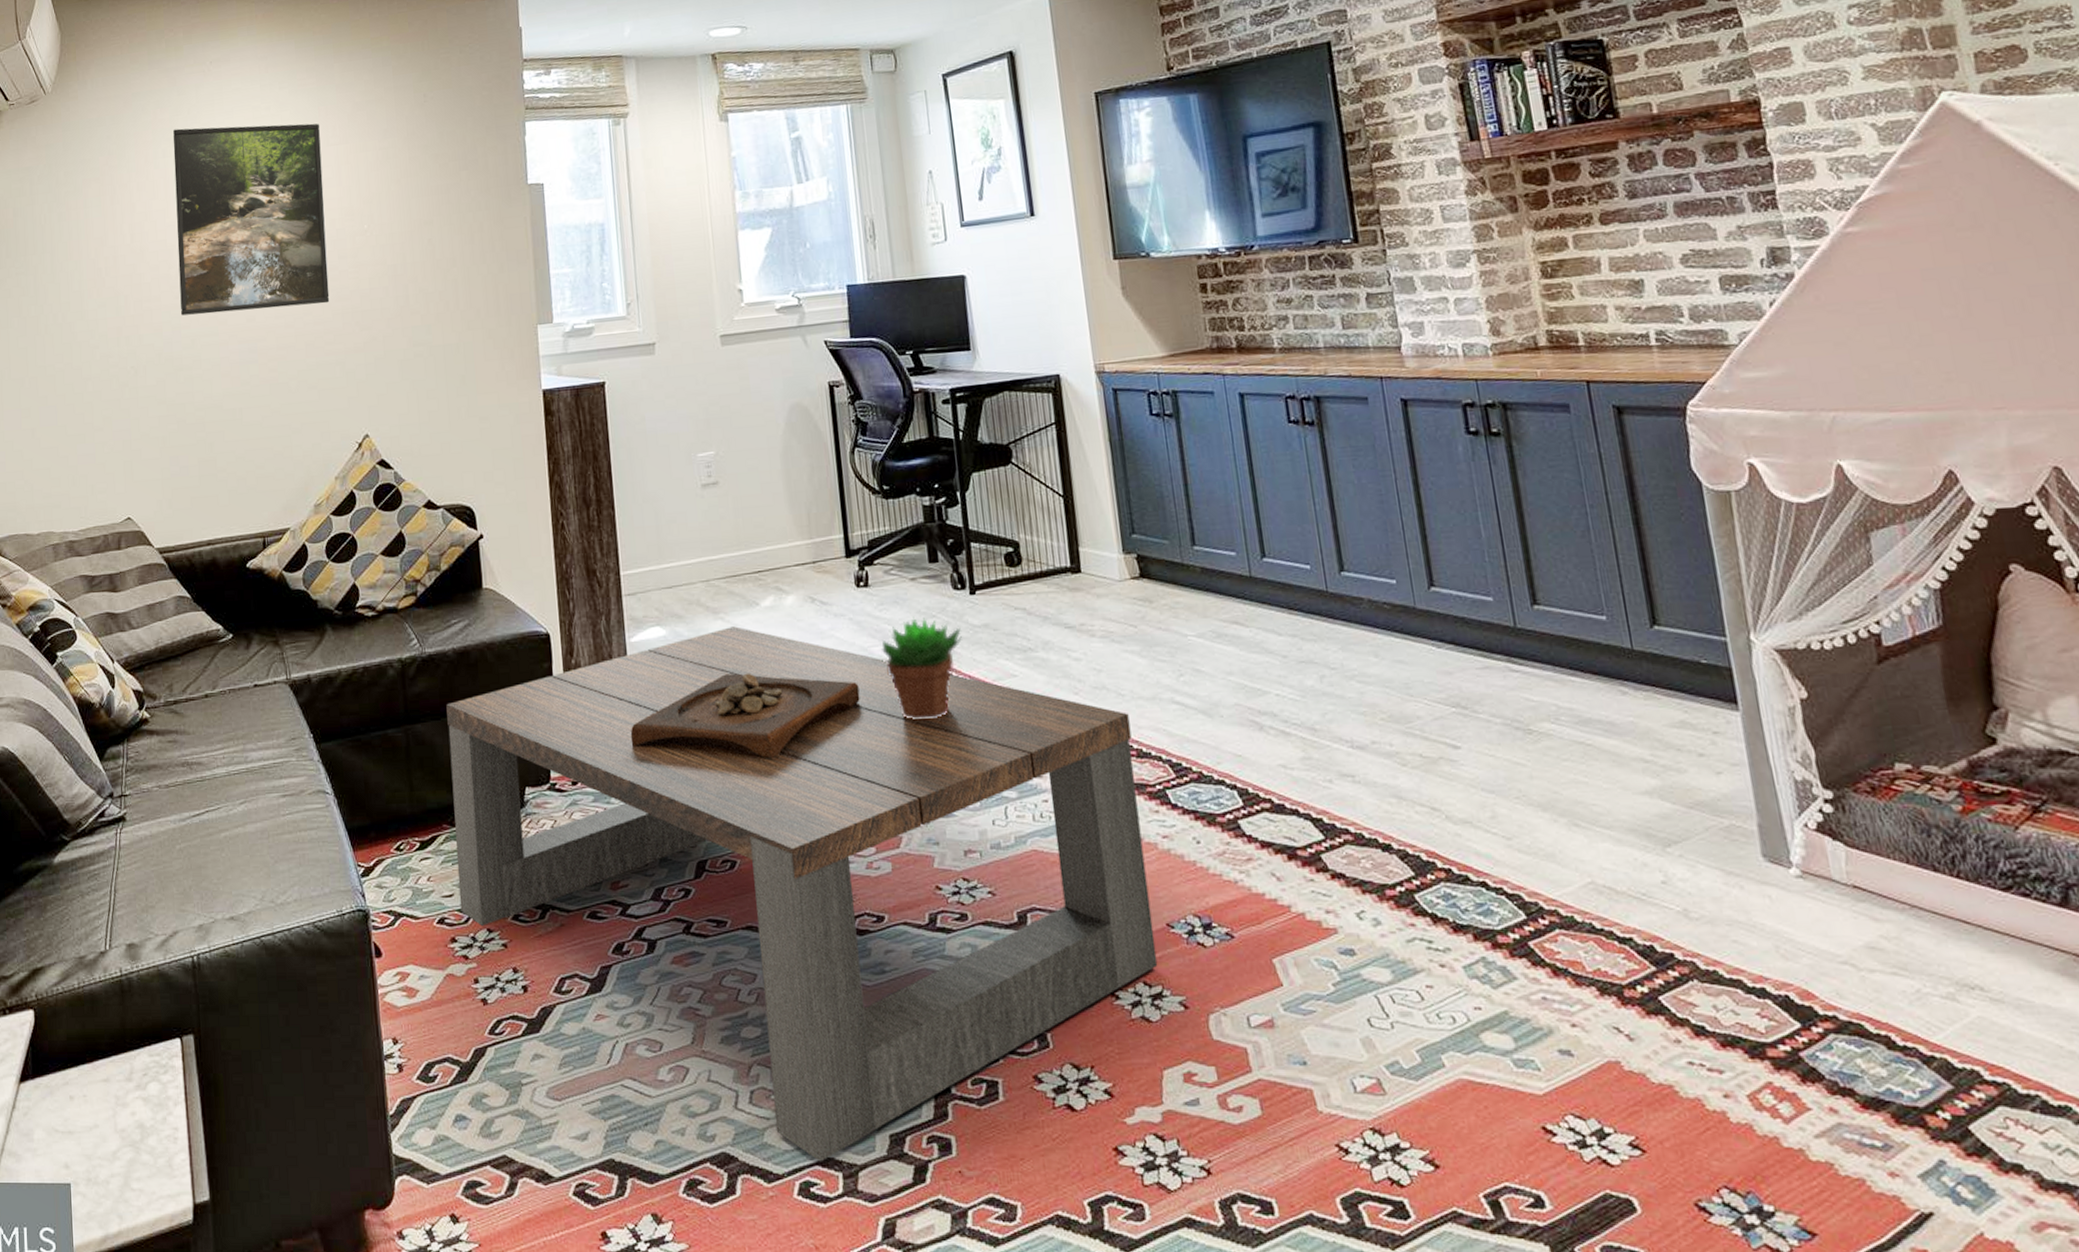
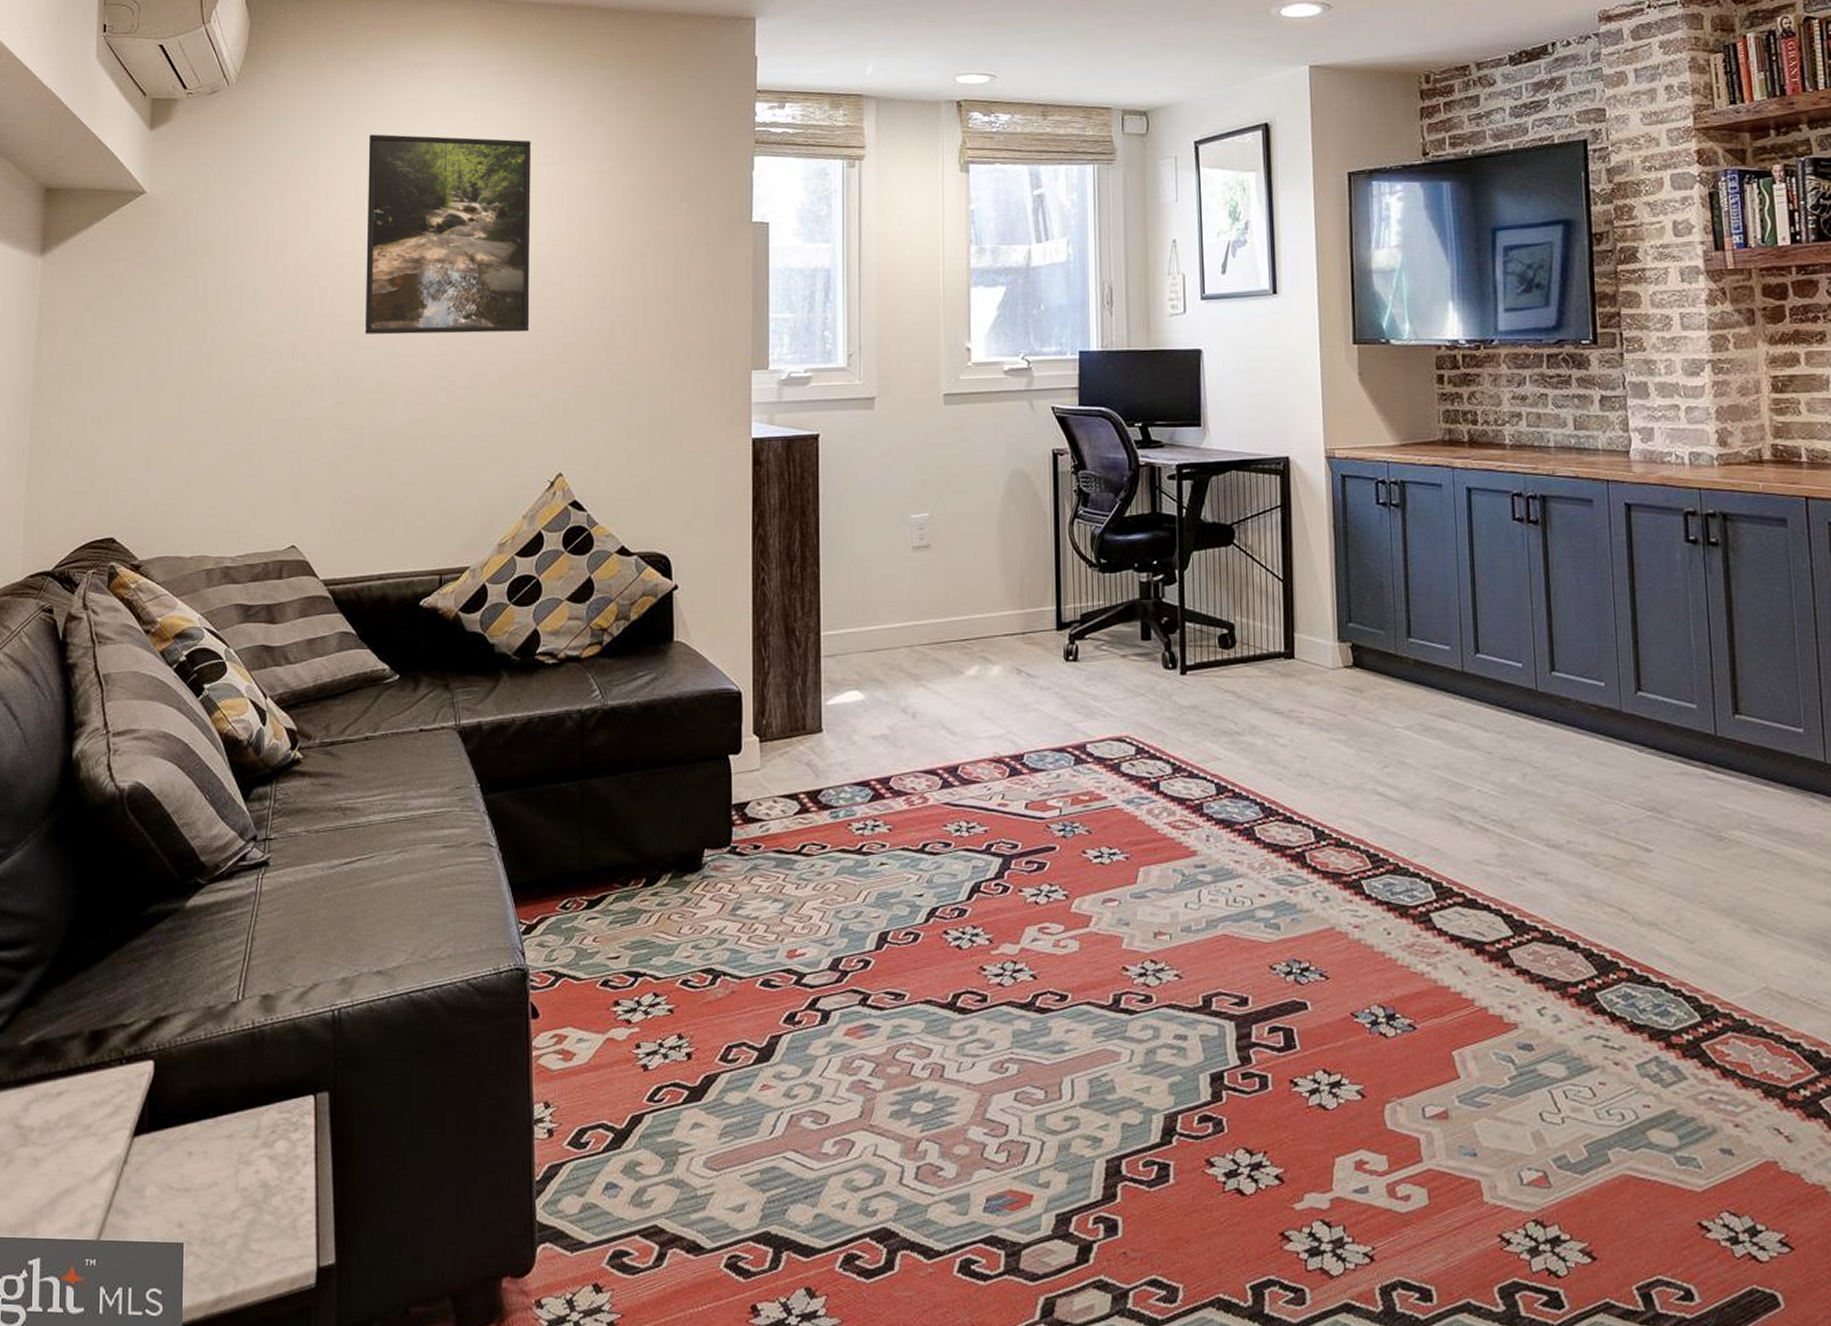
coffee table: present [446,626,1158,1162] -> none [626,694,1339,1240]
wooden tray: present [630,673,860,760] -> none [819,742,1060,832]
succulent plant: present [881,617,962,720] -> none [1085,694,1169,799]

